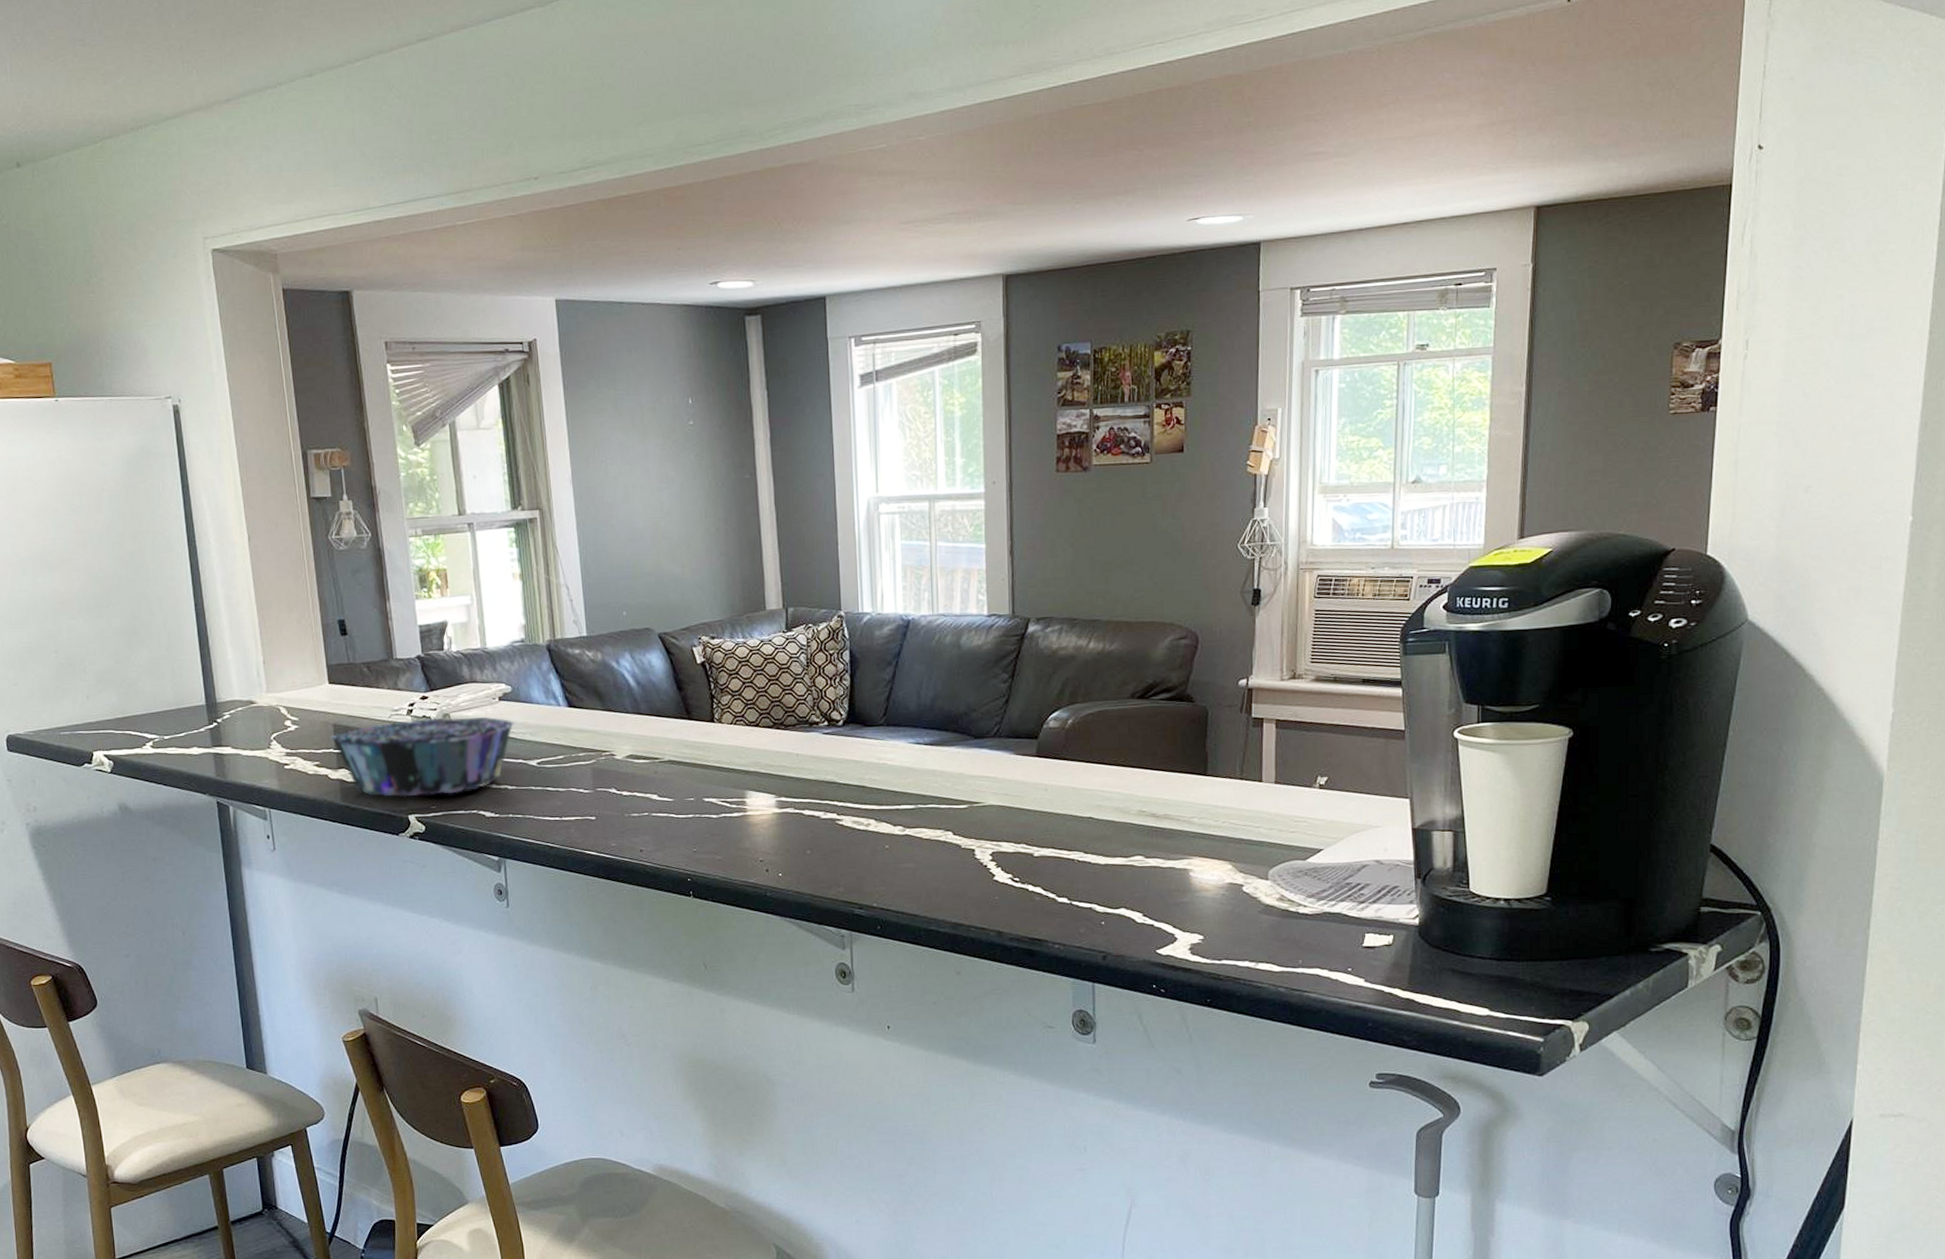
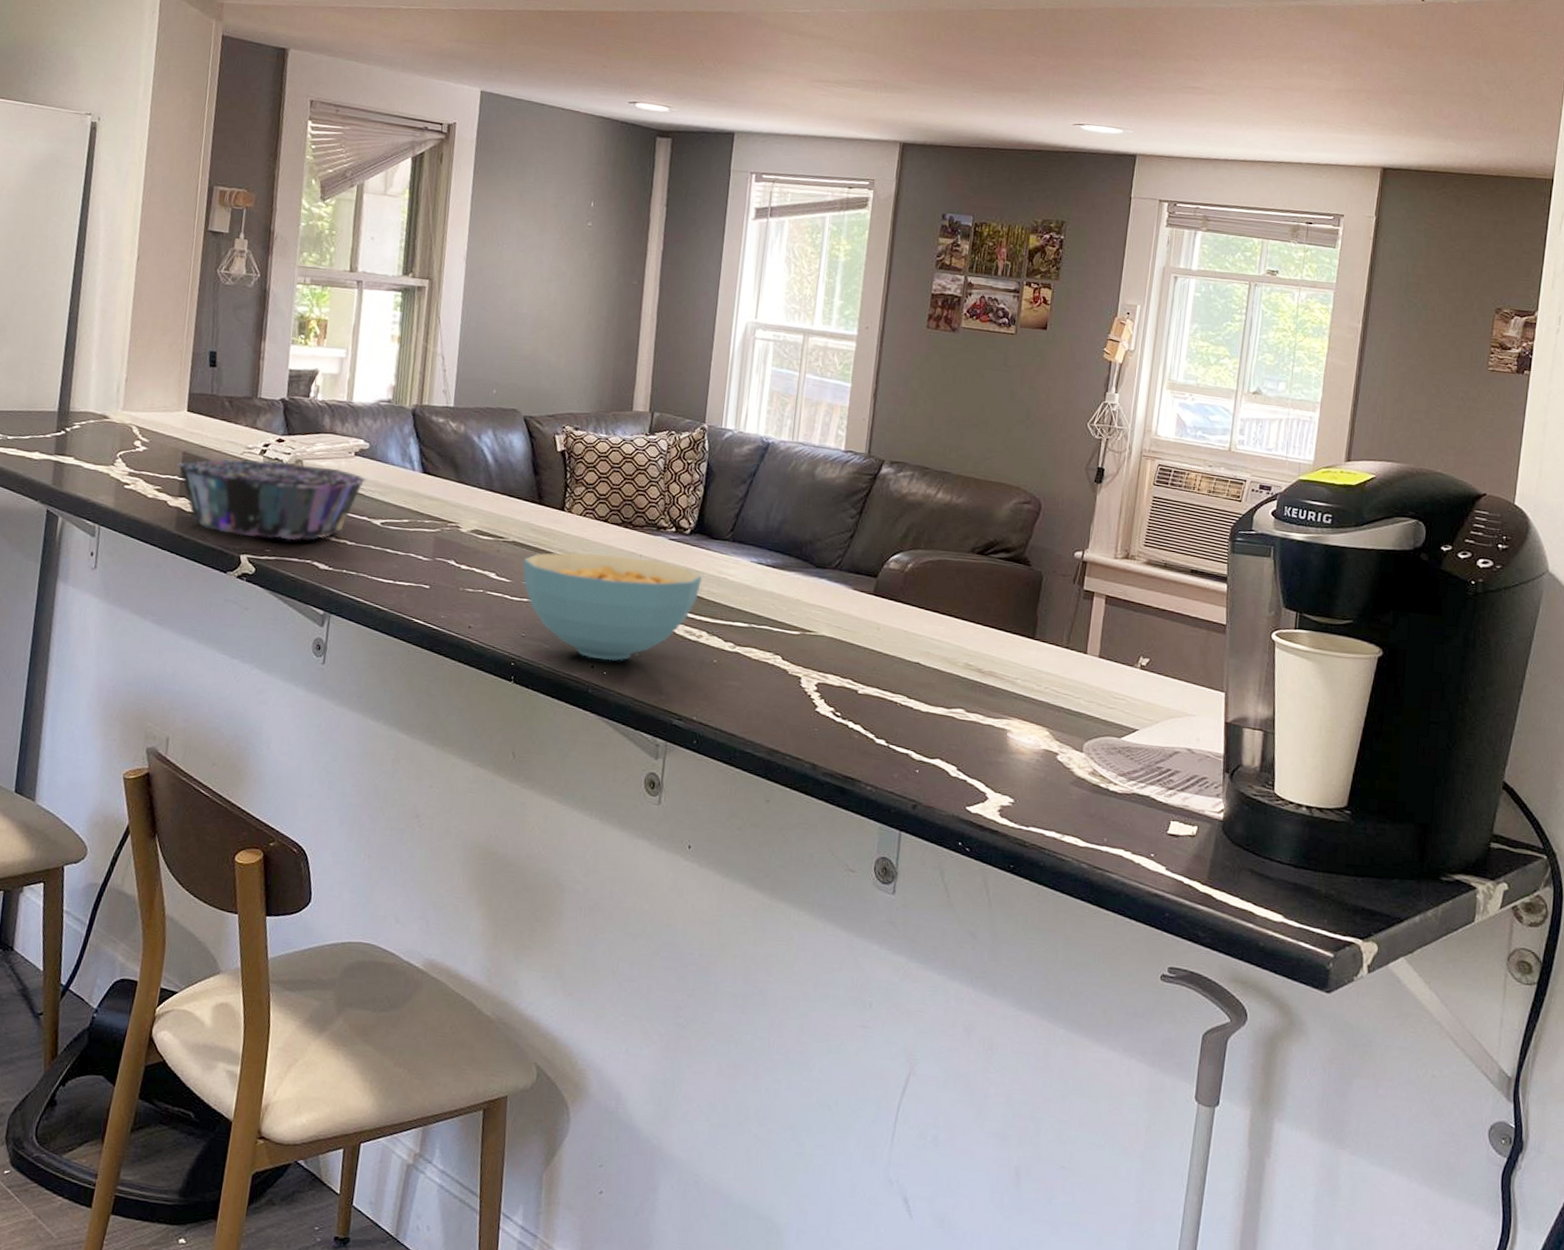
cereal bowl: none [682,757,863,863] -> present [523,552,703,661]

